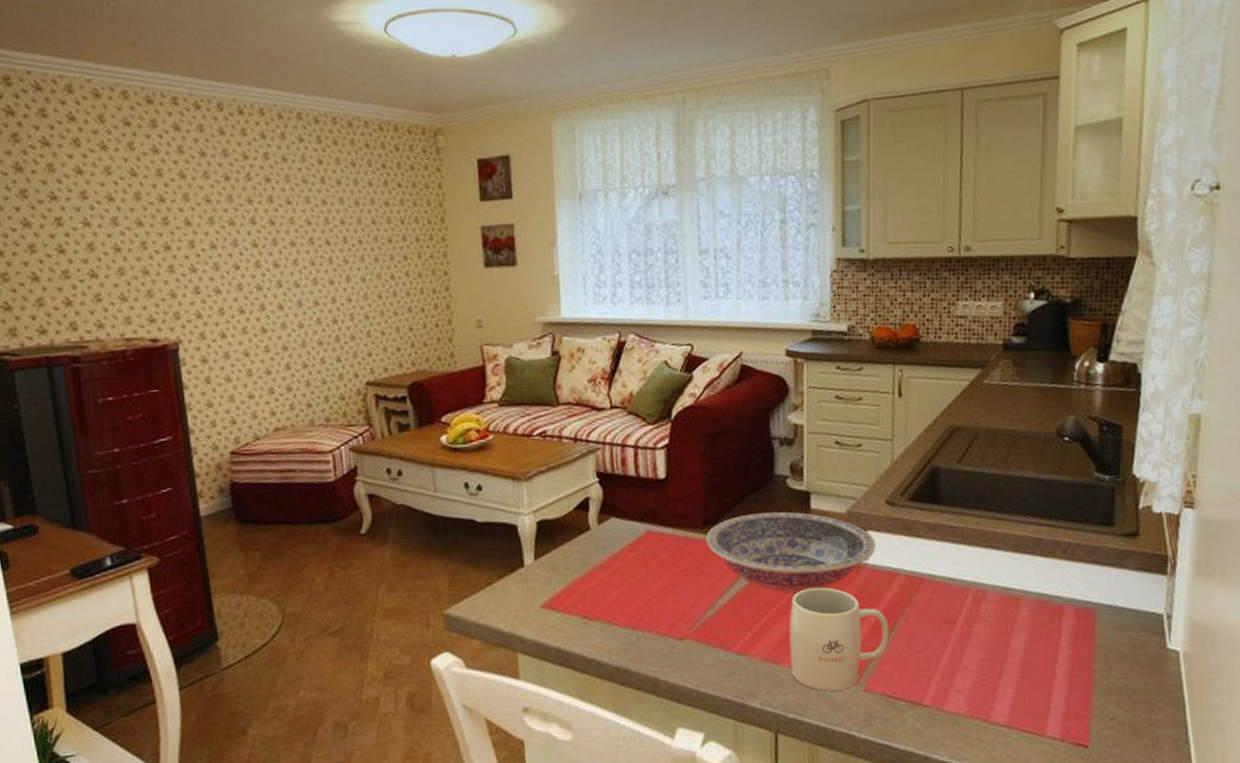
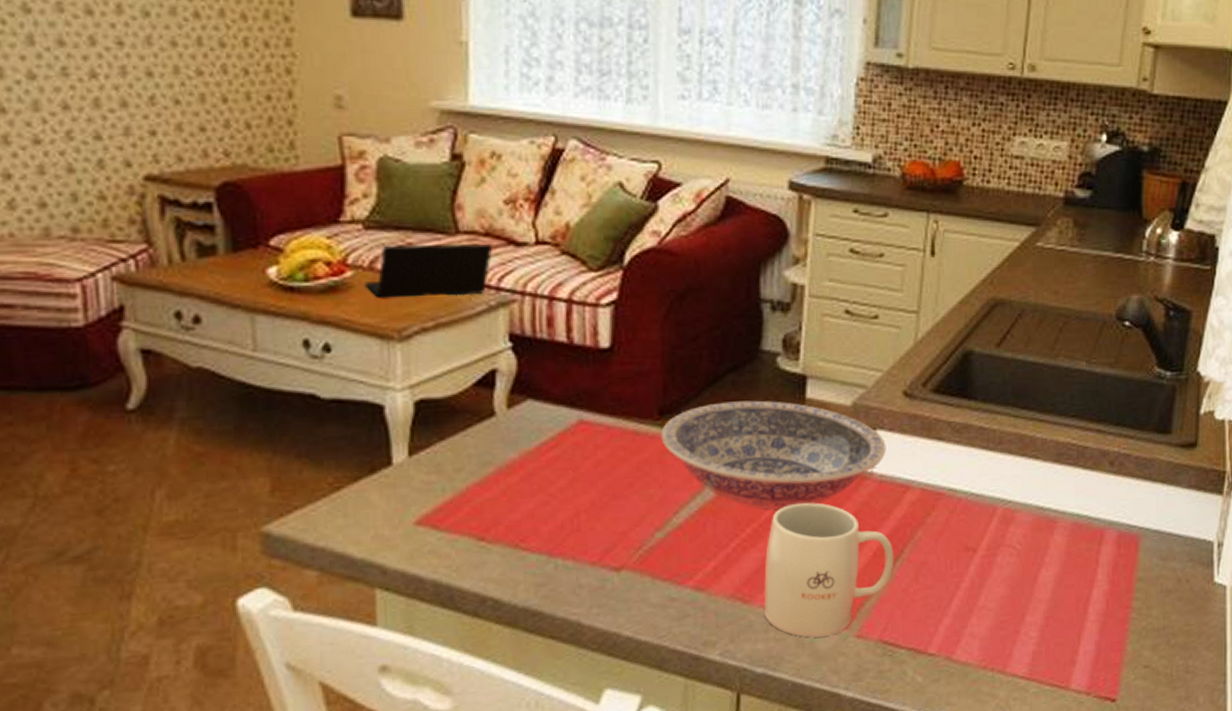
laptop: none [501,410,583,453] -> present [365,243,493,298]

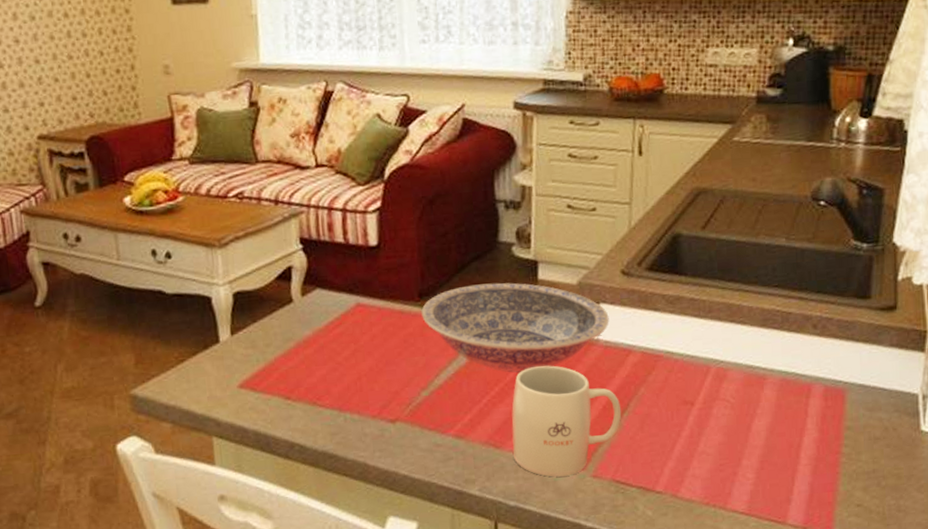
laptop: present [365,243,493,298] -> none [193,169,284,216]

